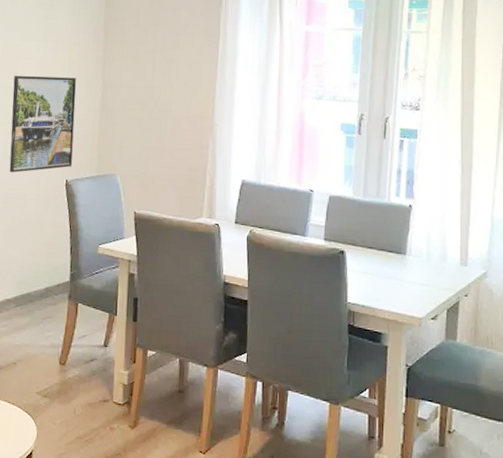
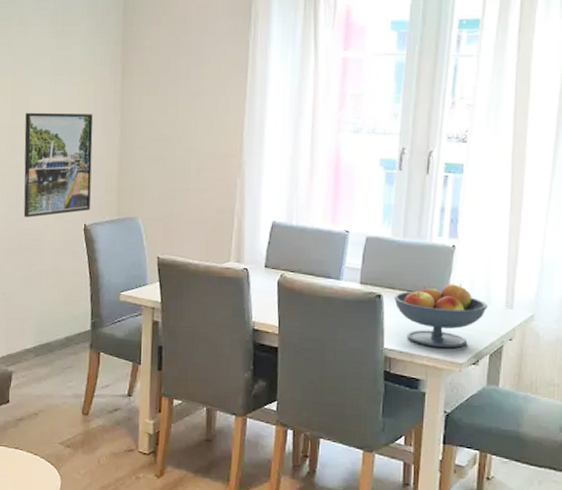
fruit bowl: none [356,241,443,303] -> present [394,283,488,349]

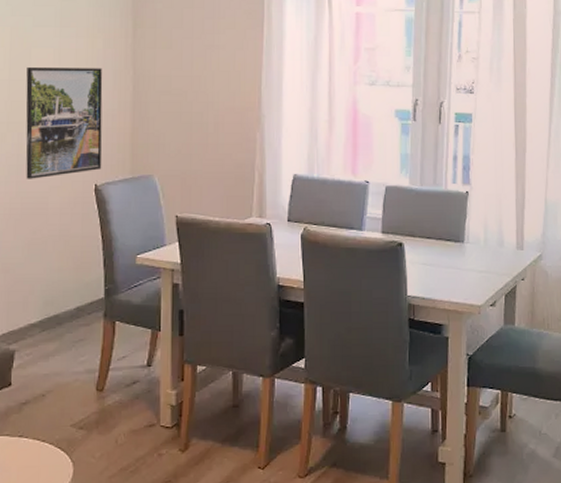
fruit bowl: present [394,283,488,349] -> none [415,228,501,292]

